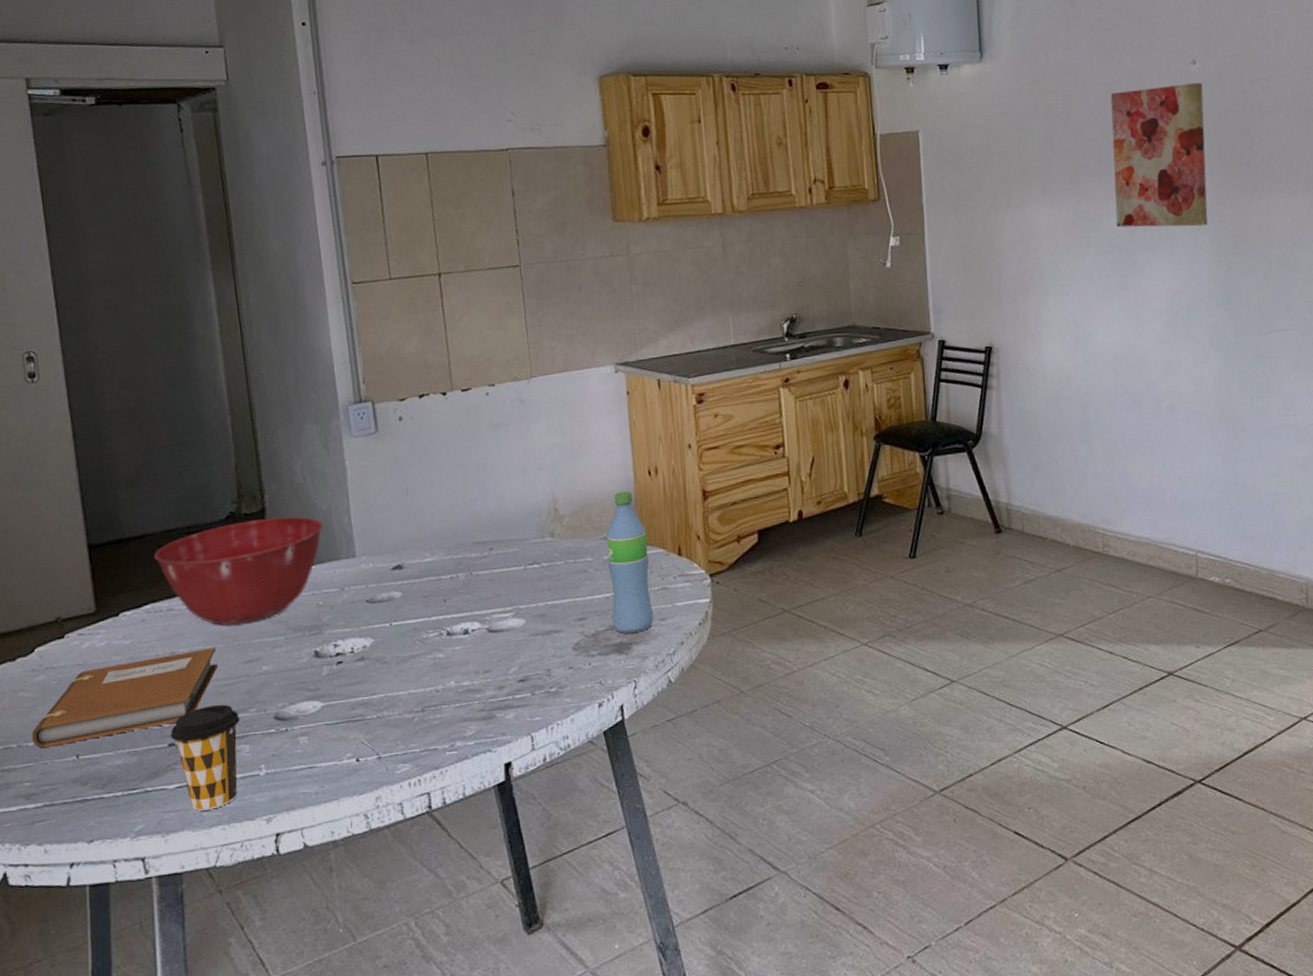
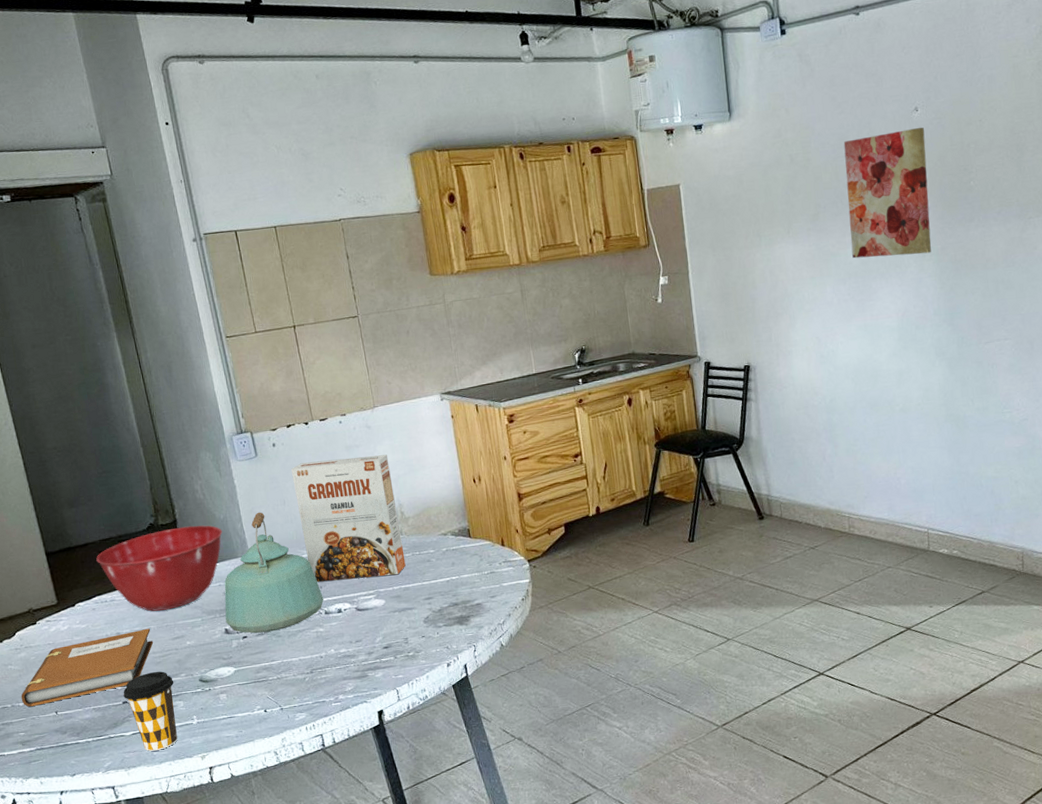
kettle: none [316,502,446,658] -> present [224,512,324,634]
cereal box: none [420,436,555,594] -> present [291,454,406,582]
water bottle: present [606,491,654,634] -> none [443,496,486,609]

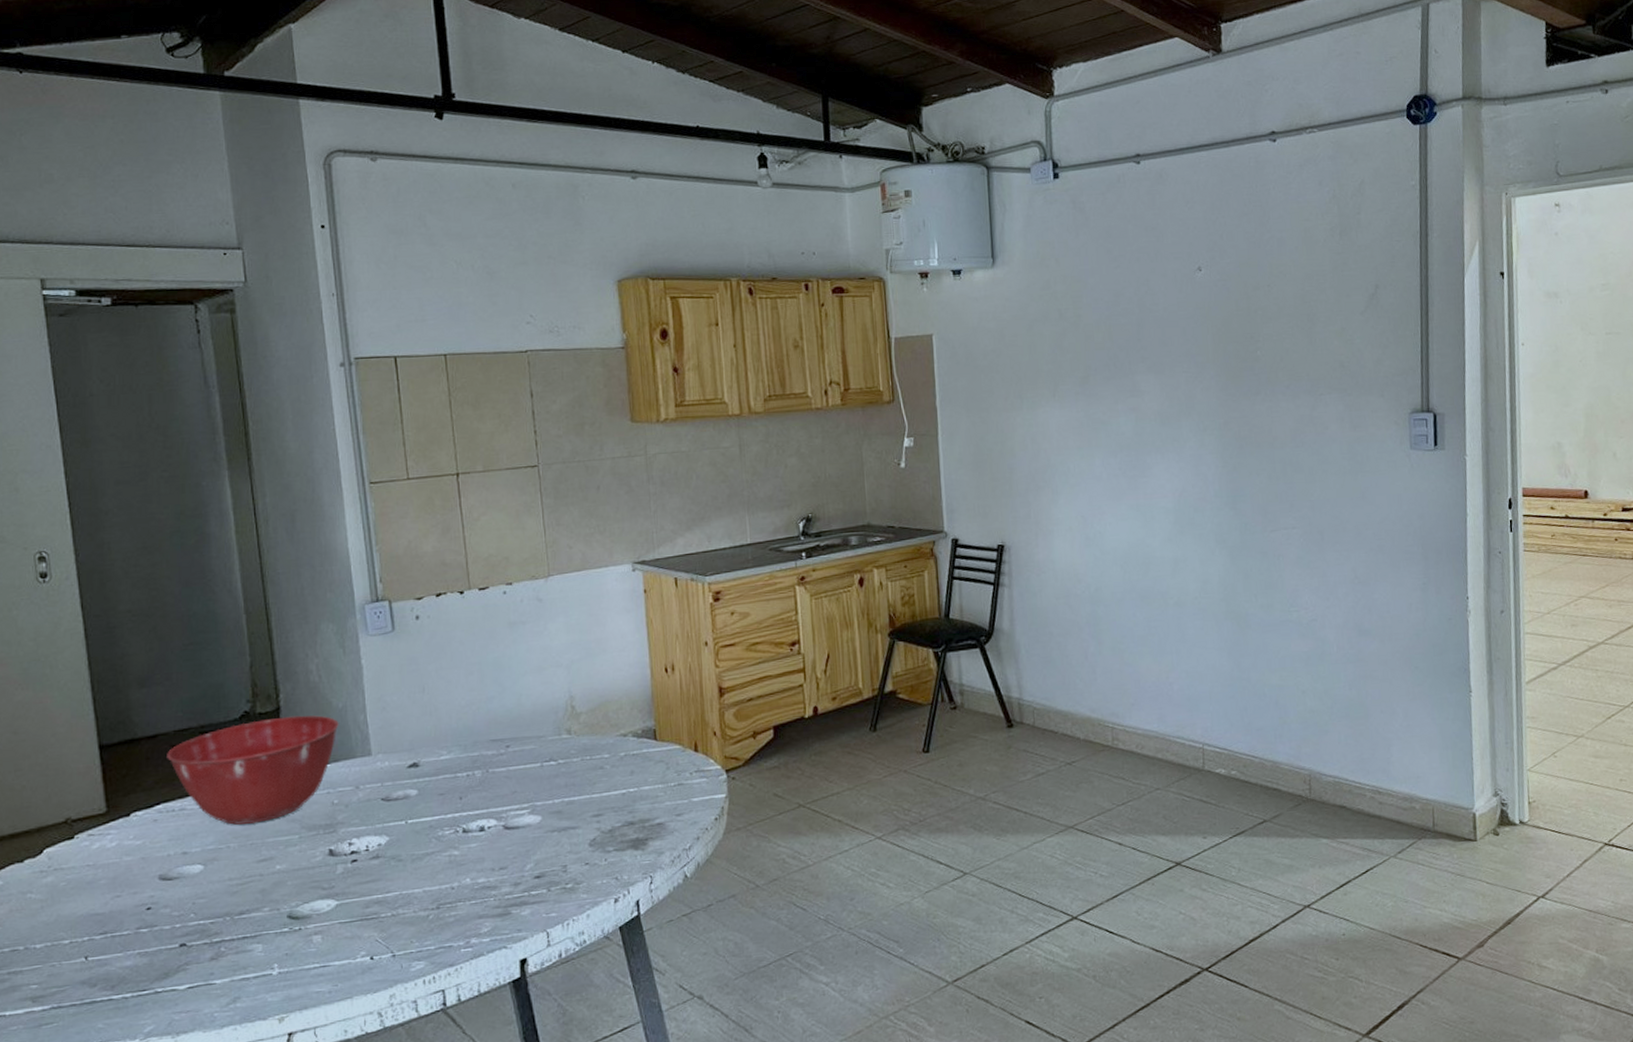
notebook: present [21,628,154,707] -> none [39,847,231,950]
coffee cup: present [123,671,178,751] -> none [182,904,253,1011]
kettle: present [224,512,324,634] -> none [331,700,462,856]
cereal box: present [291,454,406,582] -> none [437,634,572,791]
wall art: present [843,127,931,259] -> none [1119,288,1213,429]

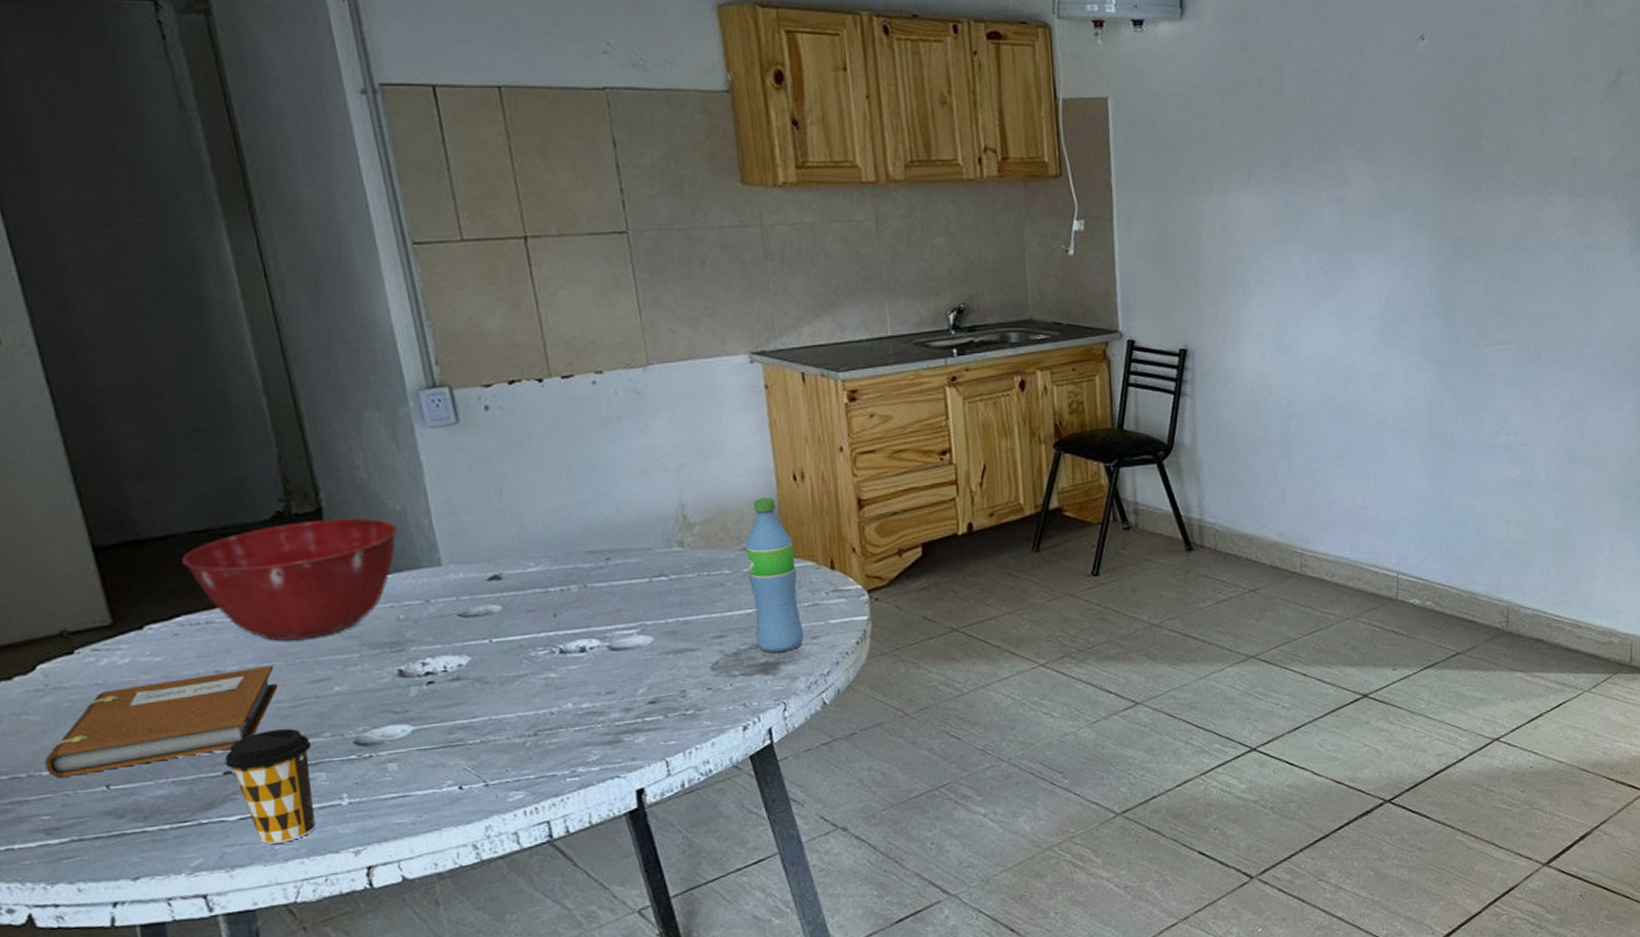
notebook: none [39,847,231,950] -> present [44,665,279,777]
coffee cup: none [182,904,253,1011] -> present [224,729,315,844]
water bottle: none [623,688,670,830] -> present [746,497,804,653]

